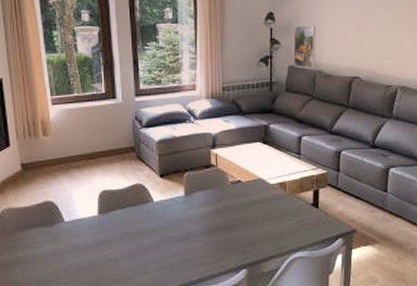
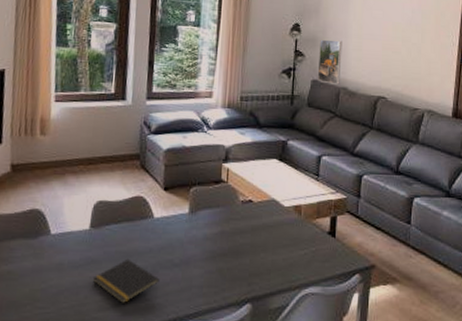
notepad: none [107,238,165,275] -> present [93,258,160,303]

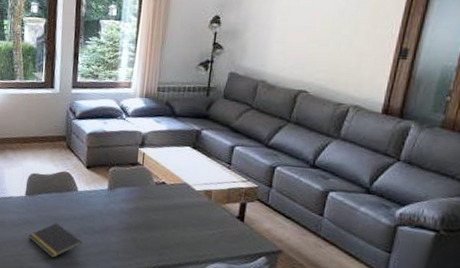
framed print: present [317,39,342,85] -> none [235,31,264,78]

